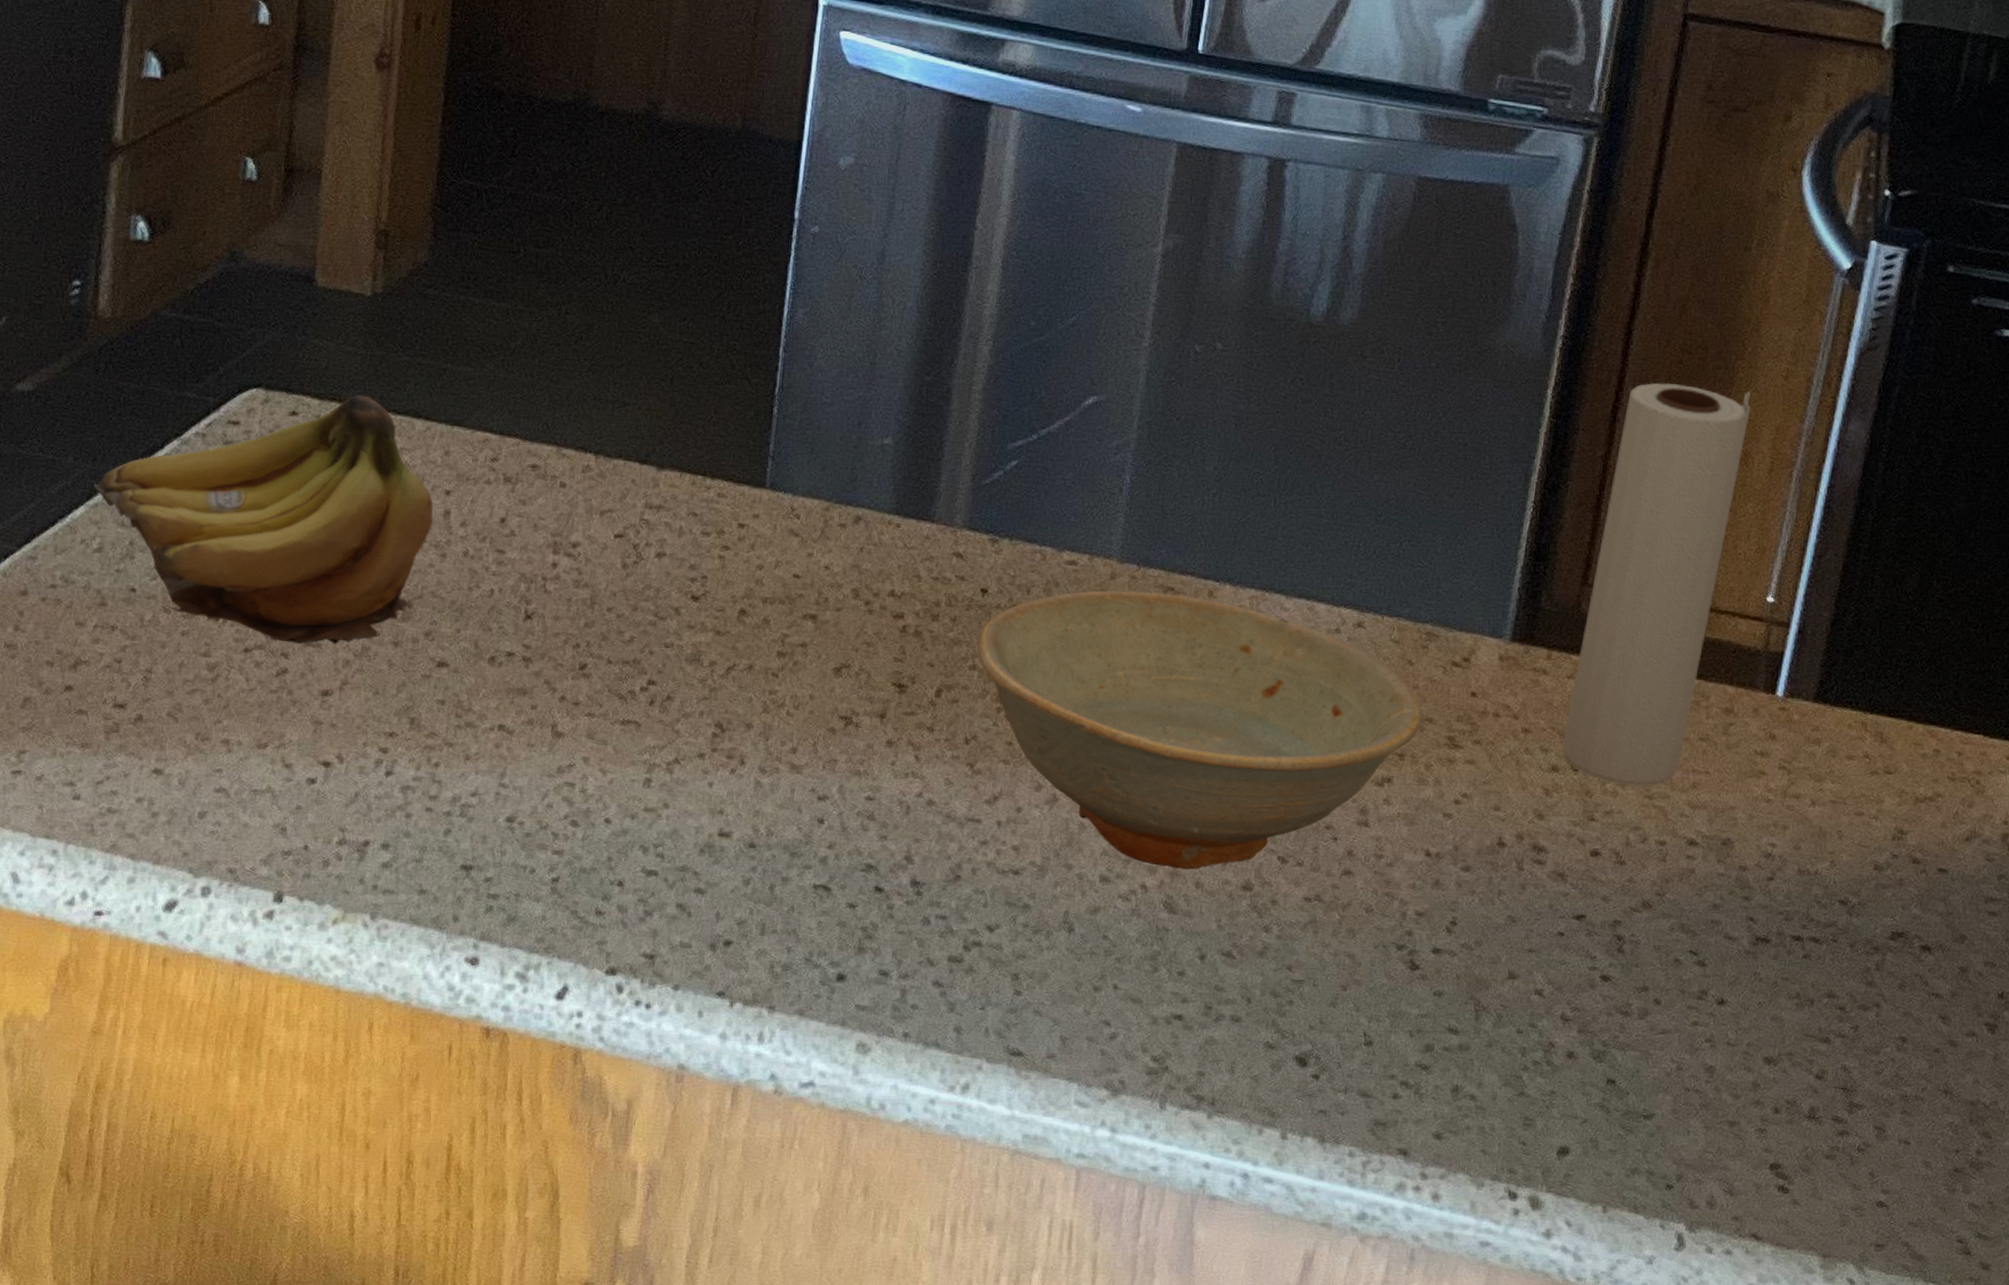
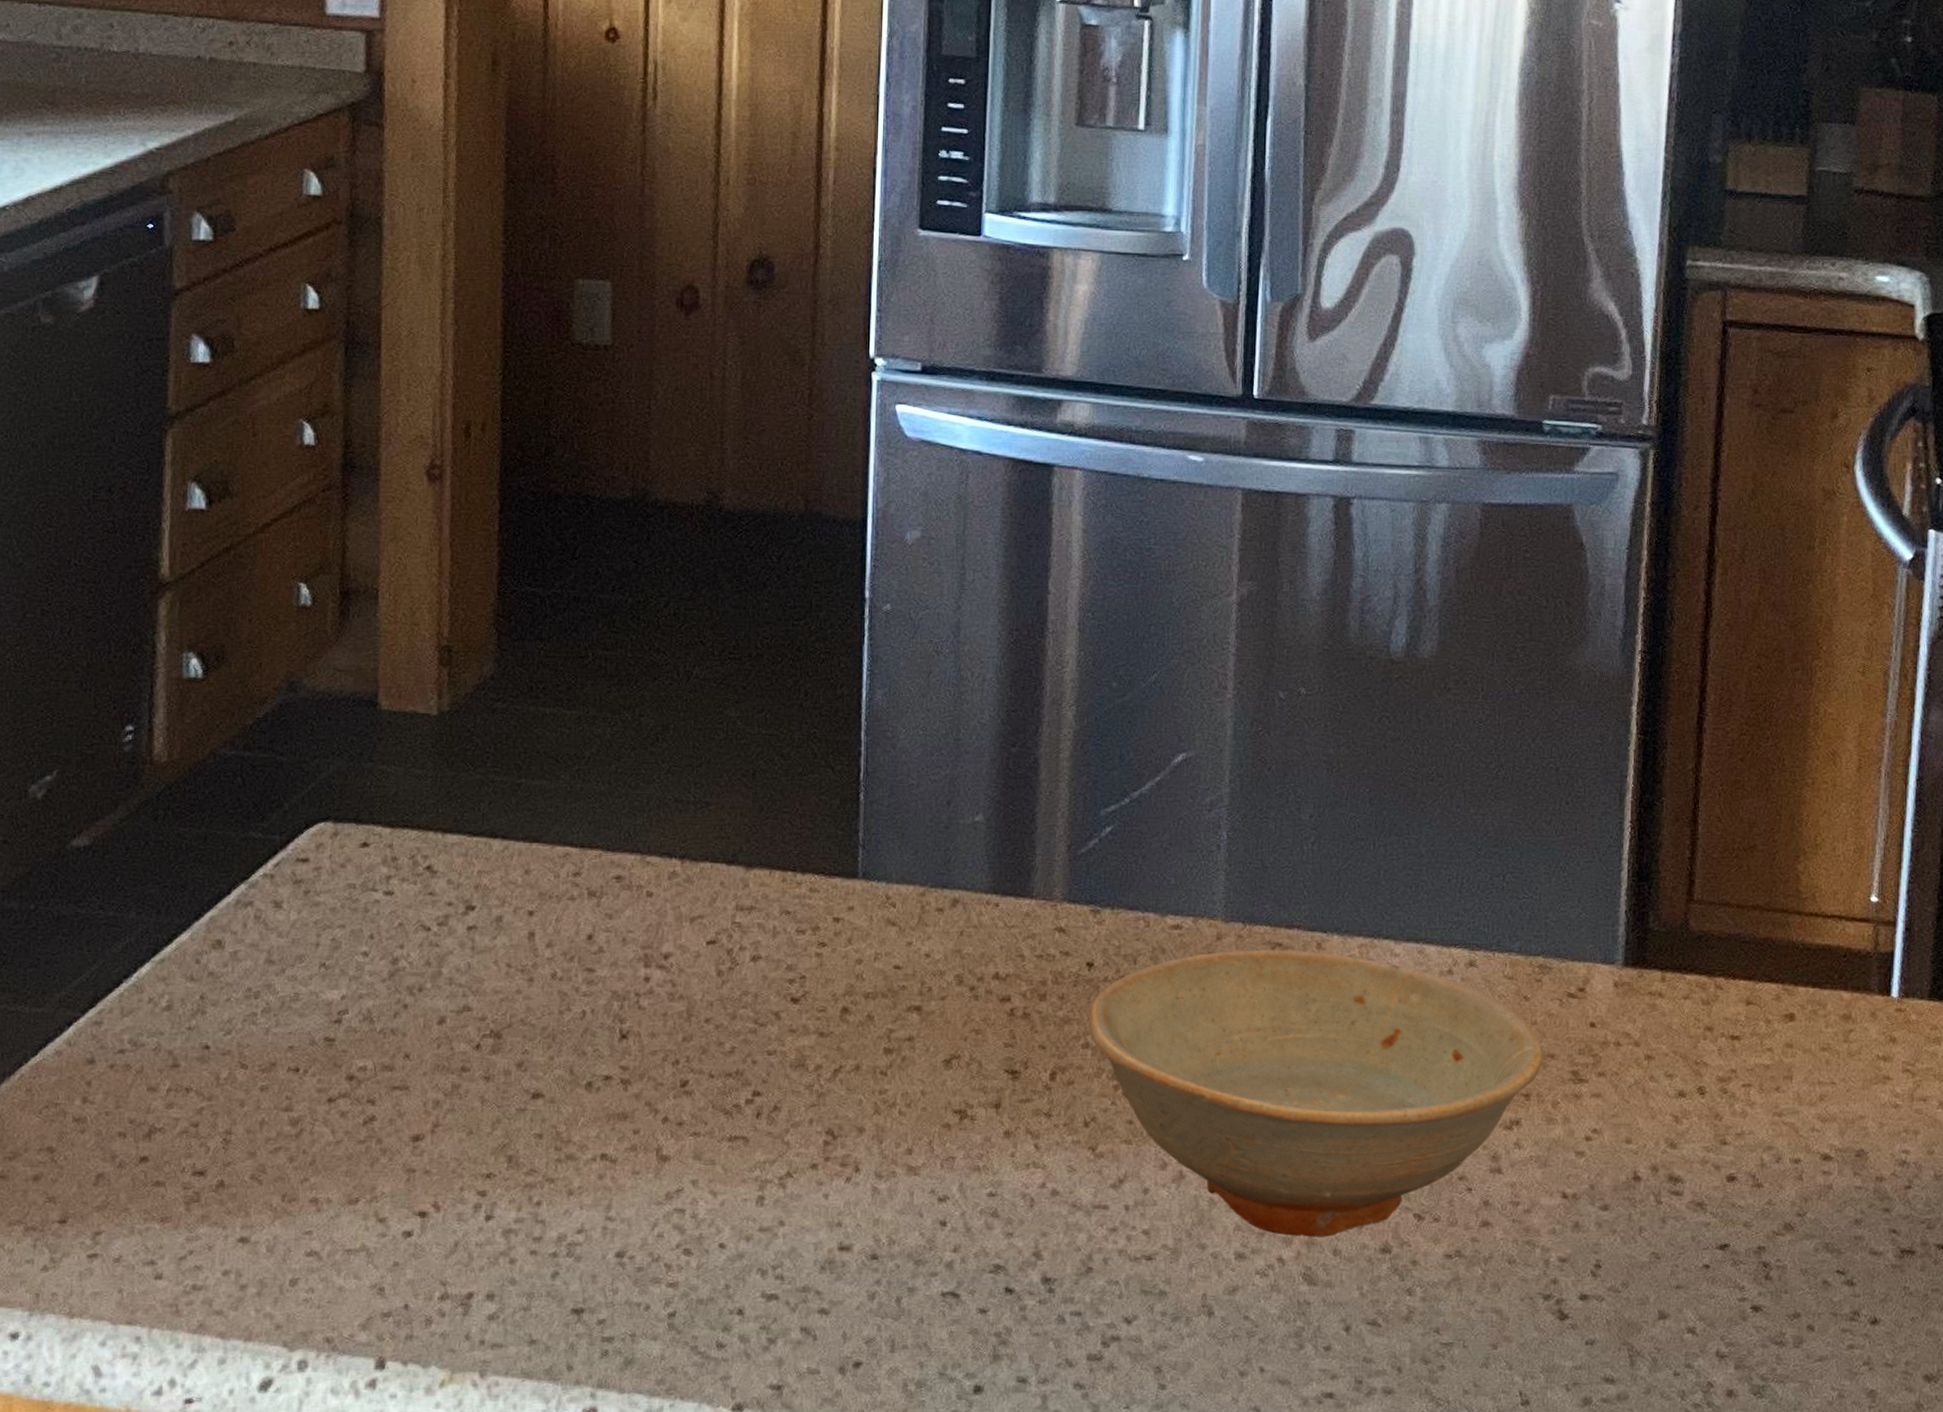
fruit: present [93,394,434,644] -> none [158,819,517,1088]
paper towel roll: present [1562,382,1751,786] -> none [1686,689,1833,1104]

